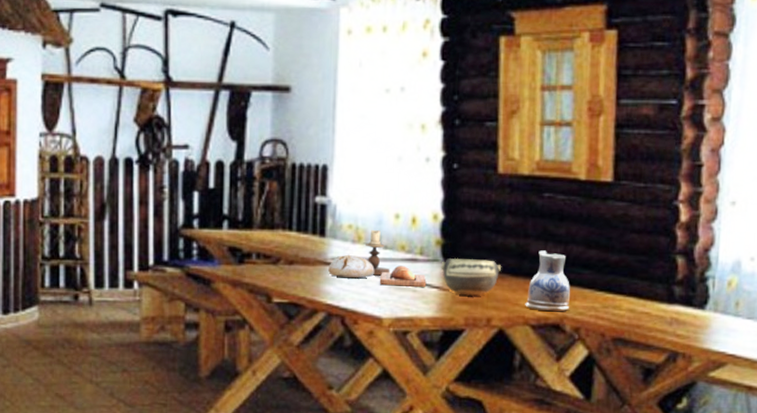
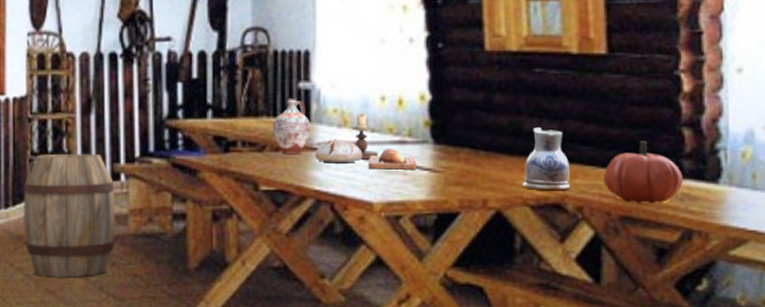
wooden barrel: none [32,258,128,384] -> present [22,153,116,279]
ceramic jug: none [288,212,326,269] -> present [273,98,311,155]
ceramic bowl: present [441,257,501,296] -> none [431,138,494,177]
pumpkin: none [600,267,673,327] -> present [603,141,683,204]

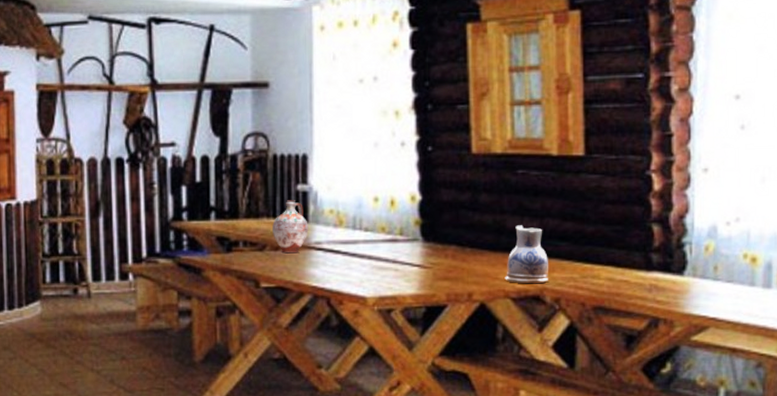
wooden barrel: present [22,153,116,279] -> none [35,254,125,373]
bread: present [315,139,363,163] -> none [312,238,357,261]
candlestick: present [352,112,379,160] -> none [347,213,372,257]
bread loaf: present [368,148,417,170] -> none [362,246,408,266]
pumpkin: present [603,141,683,204] -> none [579,236,651,295]

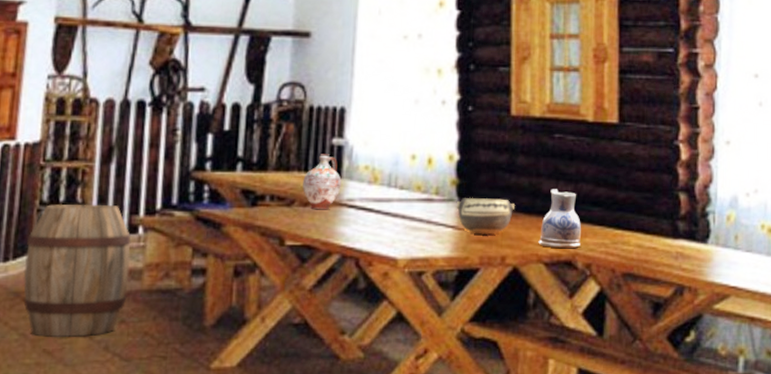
wooden barrel: none [35,254,125,373] -> present [23,203,132,338]
ceramic bowl: none [421,236,479,272] -> present [456,197,515,235]

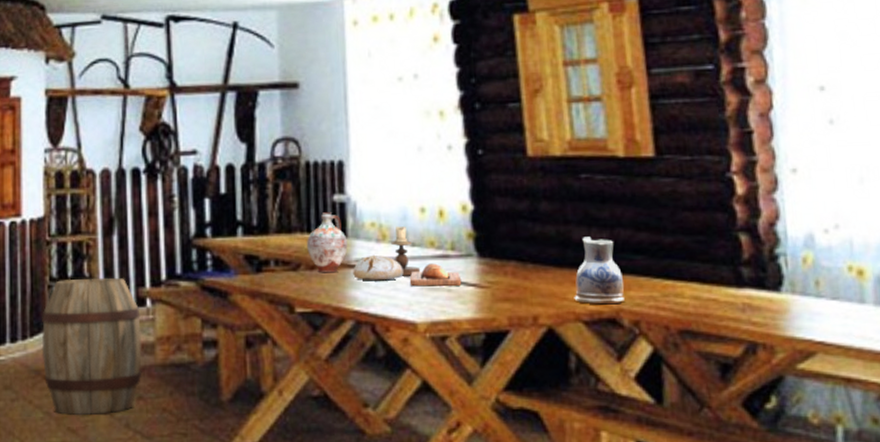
bread: none [343,195,390,220] -> present [353,254,404,281]
candlestick: none [382,170,406,216] -> present [391,226,421,276]
bread loaf: none [395,206,442,227] -> present [409,263,462,287]
ceramic bowl: present [456,197,515,235] -> none [475,251,542,292]

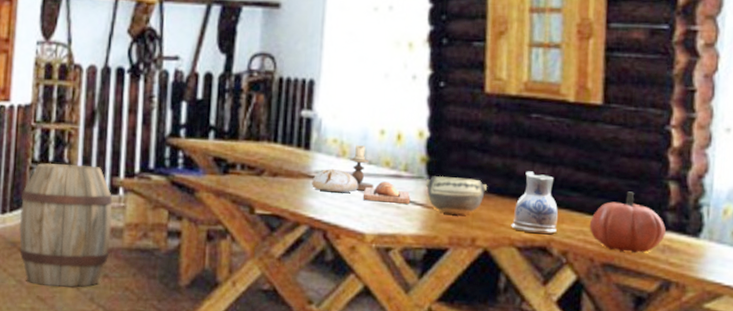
ceramic jug: present [307,212,348,273] -> none [272,125,310,181]
ceramic bowl: none [475,251,542,292] -> present [425,175,487,215]
pumpkin: none [658,248,743,316] -> present [589,191,666,254]

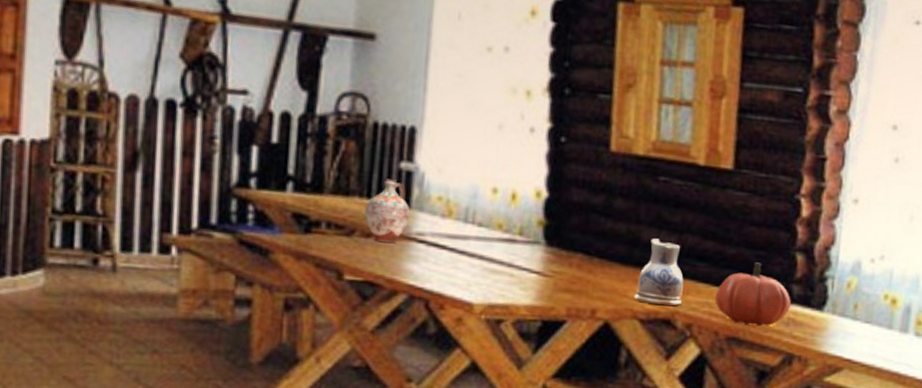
wooden barrel: present [19,162,113,287] -> none [35,213,163,365]
ceramic jug: none [272,125,310,181] -> present [365,179,410,244]
bread: present [312,168,358,193] -> none [412,229,467,259]
candlestick: present [350,144,374,191] -> none [457,203,485,256]
bread loaf: present [362,181,411,204] -> none [471,246,526,271]
ceramic bowl: present [425,175,487,215] -> none [542,240,609,285]

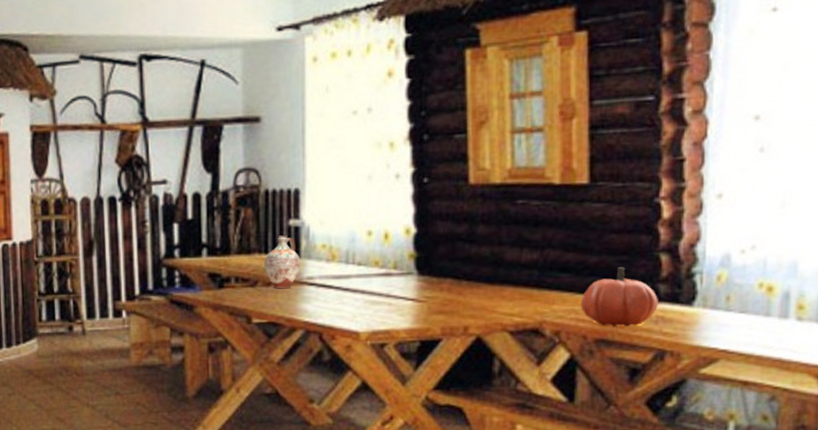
ceramic pitcher: present [634,238,684,306] -> none [502,257,549,316]

